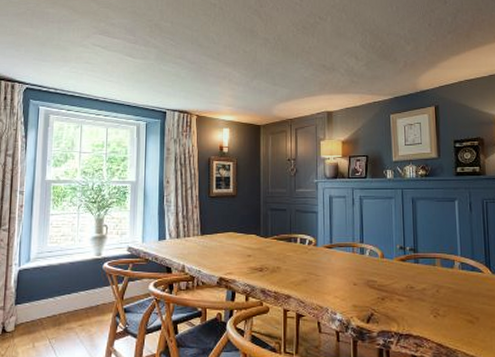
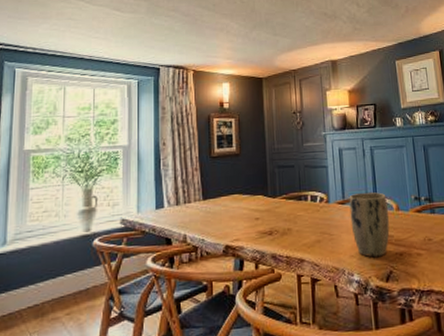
plant pot: none [336,240,373,300] -> present [349,192,390,258]

